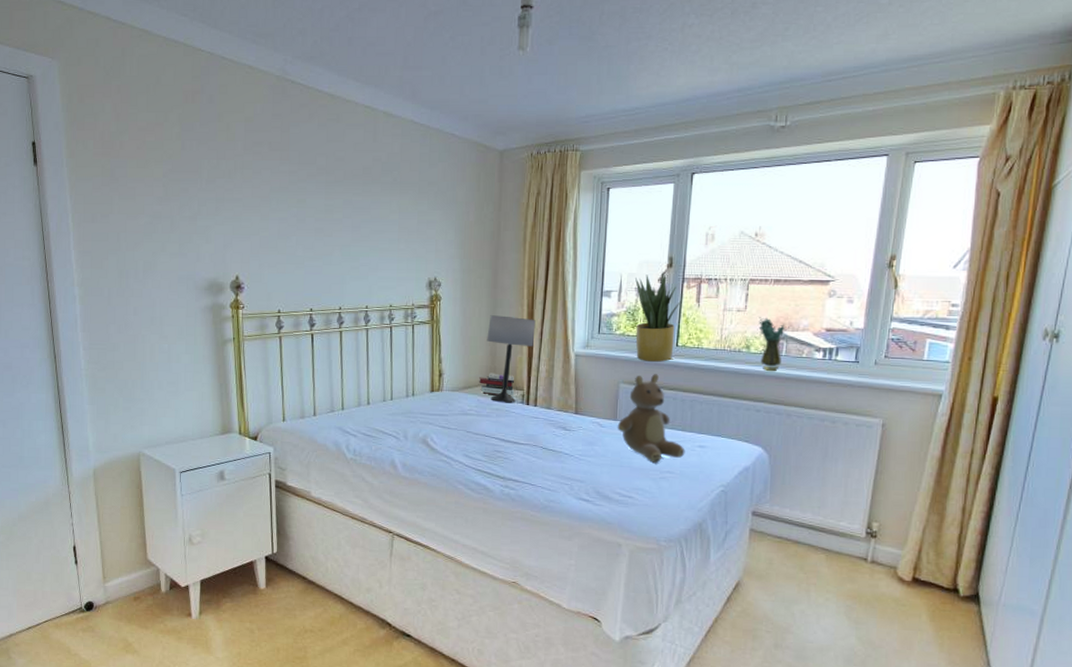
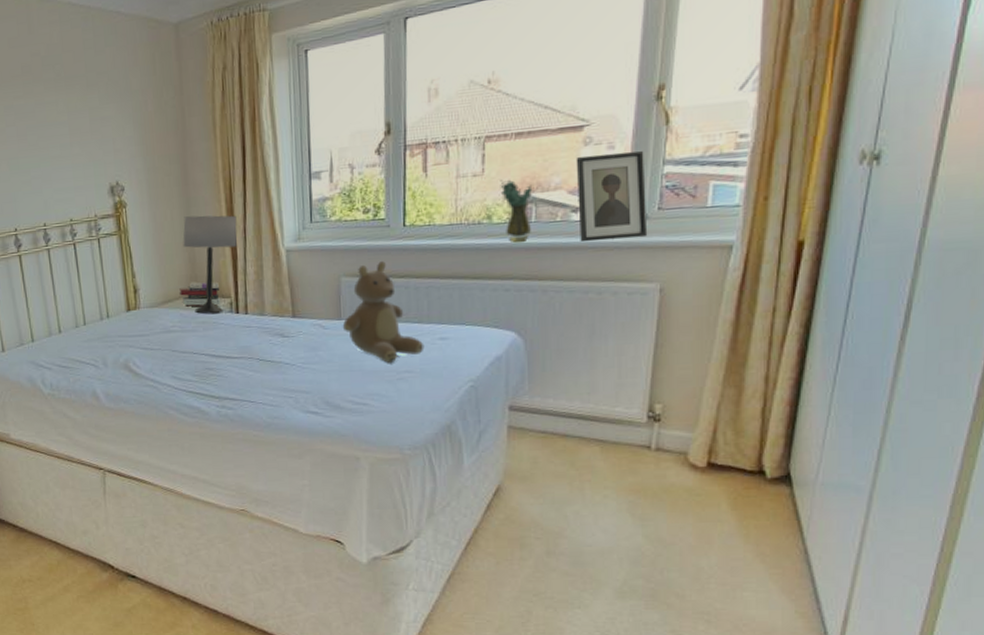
planter: present [635,271,682,363] -> none [348,140,406,249]
picture frame: none [820,306,876,379] -> present [576,151,648,243]

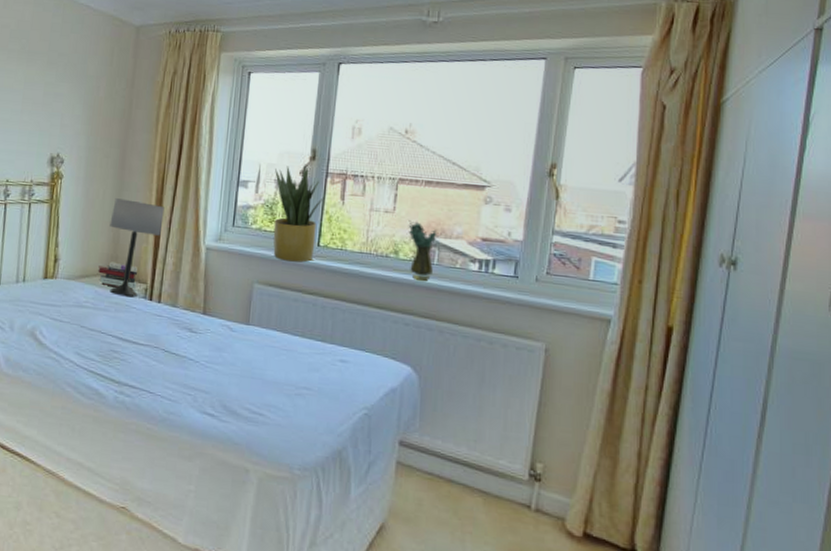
teddy bear: present [342,261,425,363] -> none [249,275,325,377]
planter: none [348,140,406,249] -> present [273,163,325,263]
picture frame: present [576,151,648,243] -> none [476,213,537,298]

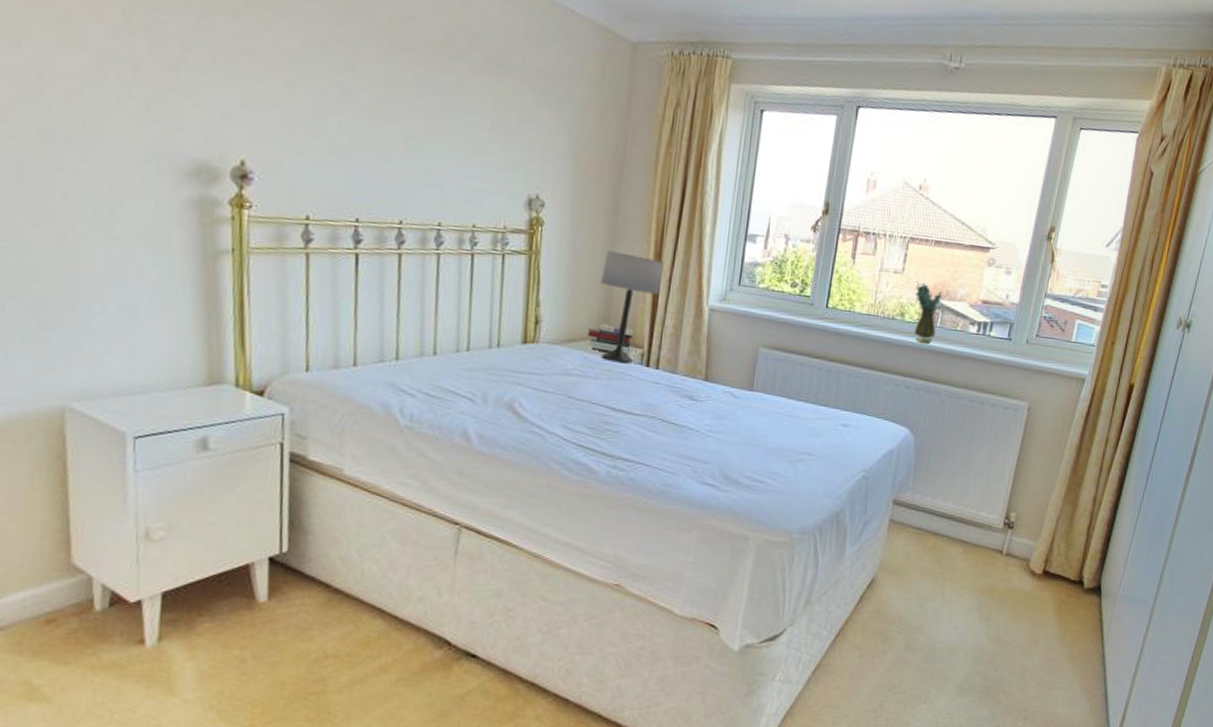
planter: present [273,163,325,263] -> none [780,218,836,326]

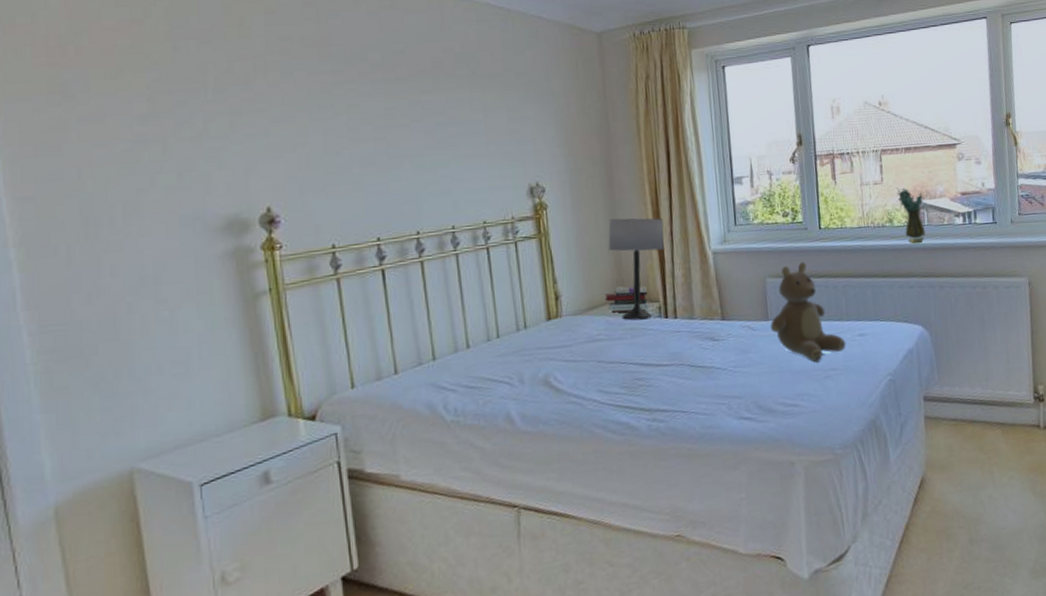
teddy bear: none [752,338,828,443] -> present [770,262,846,362]

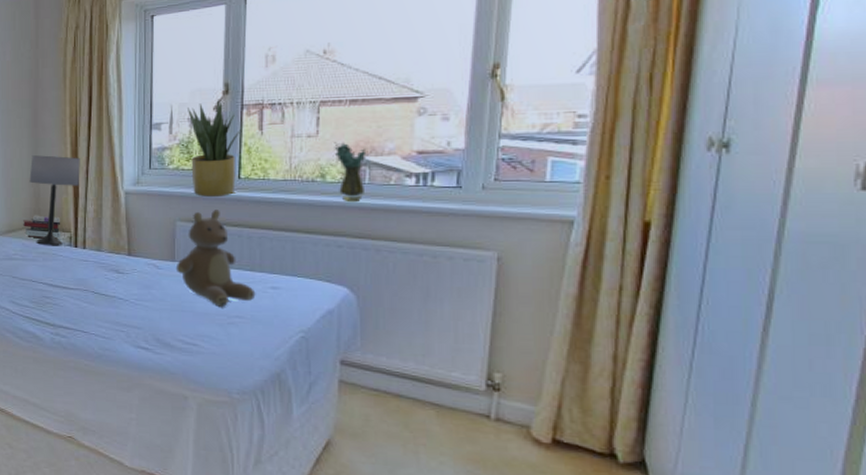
planter: none [766,150,818,251] -> present [188,99,242,198]

